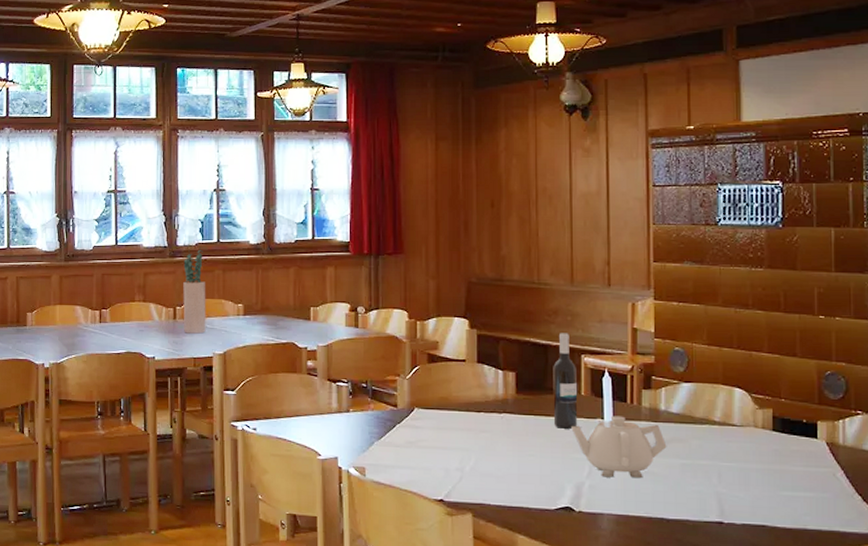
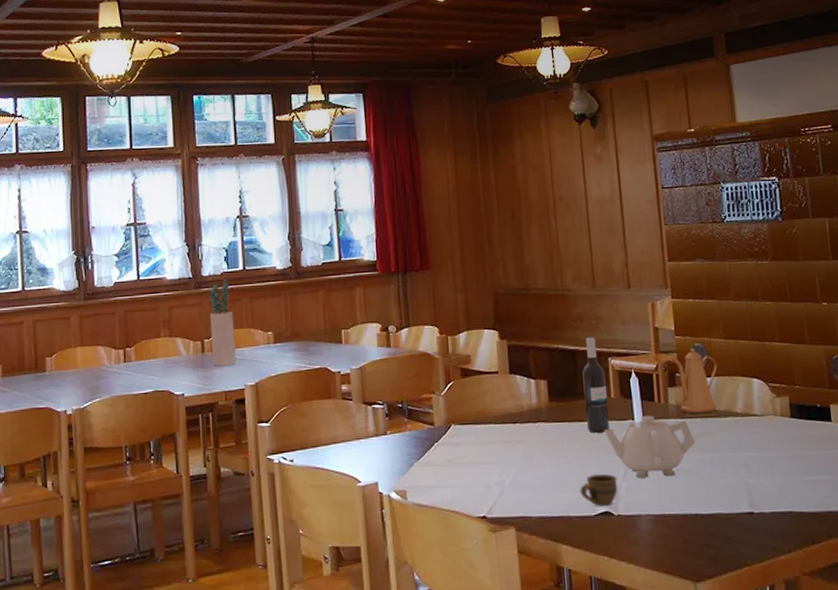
cup: none [541,470,581,501] -> present [579,474,618,506]
coffee pot: none [648,352,698,419] -> present [671,349,718,414]

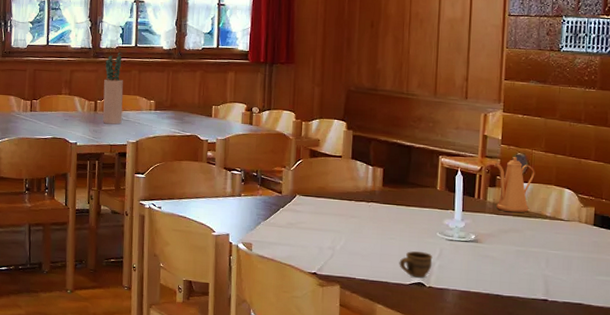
wine bottle: present [582,337,610,433] -> none [412,136,435,218]
teapot: present [604,415,696,478] -> none [427,208,506,261]

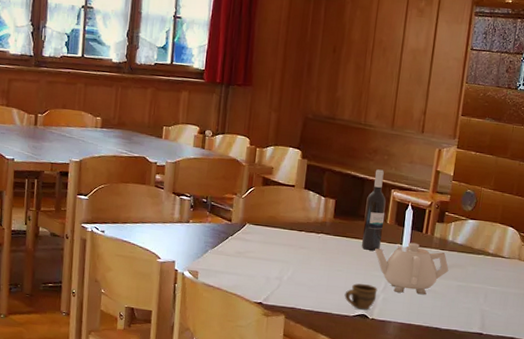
vase: present [102,48,124,125] -> none [43,58,68,142]
wine bottle: none [412,136,435,218] -> present [361,169,386,251]
teapot: none [427,208,506,261] -> present [375,242,449,295]
coffee pot: present [494,157,535,213] -> none [443,194,483,249]

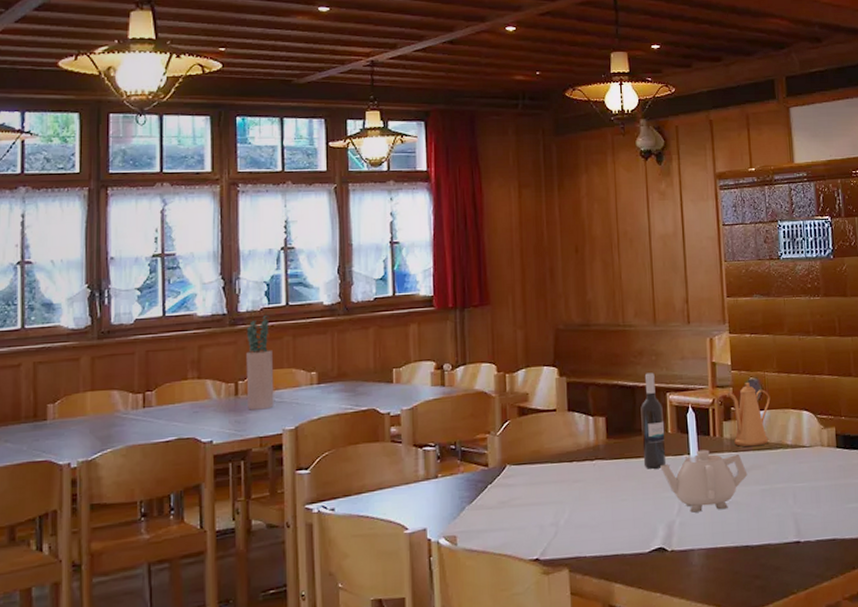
vase: none [43,58,68,142] -> present [246,310,274,410]
cup: present [344,283,378,310] -> none [634,510,672,543]
coffee pot: none [443,194,483,249] -> present [727,383,771,447]

